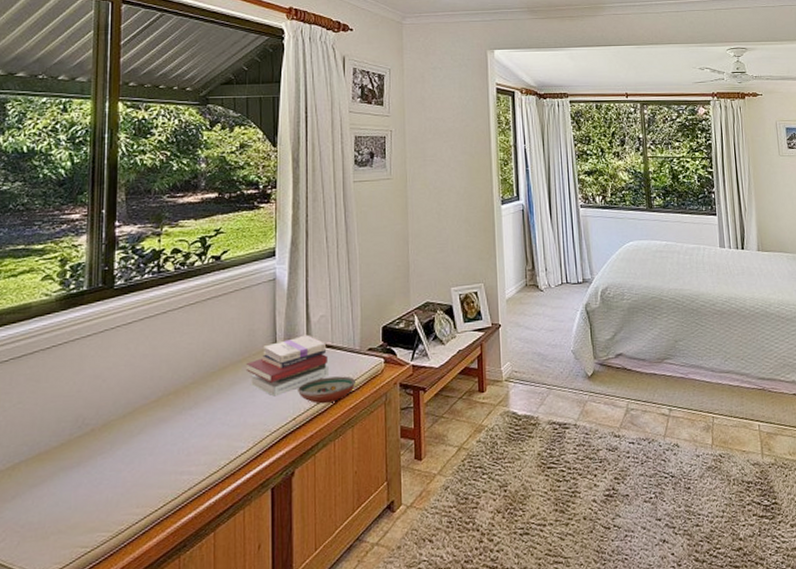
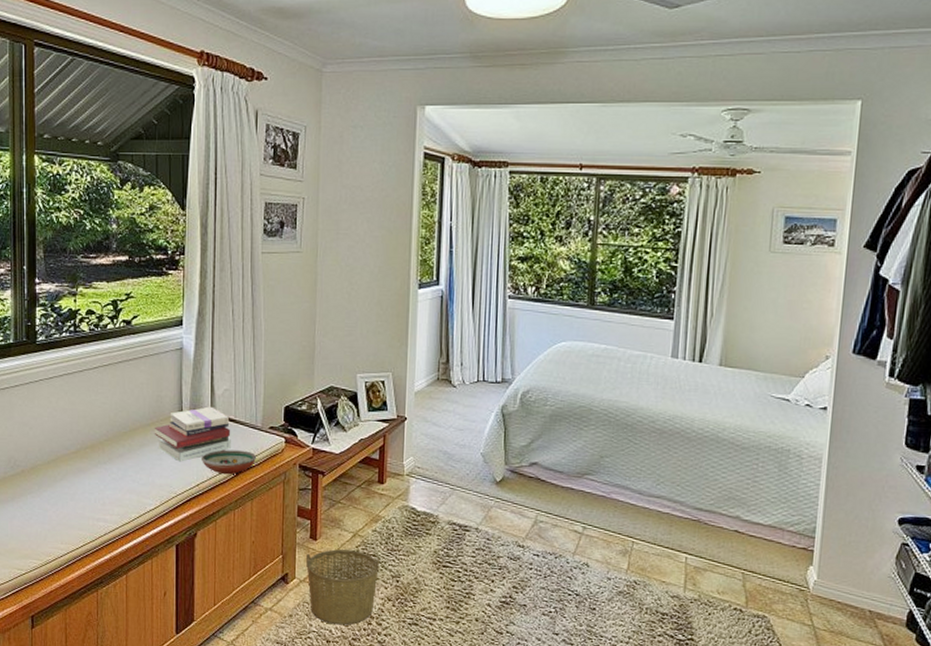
basket: none [412,465,487,549] -> present [306,549,380,625]

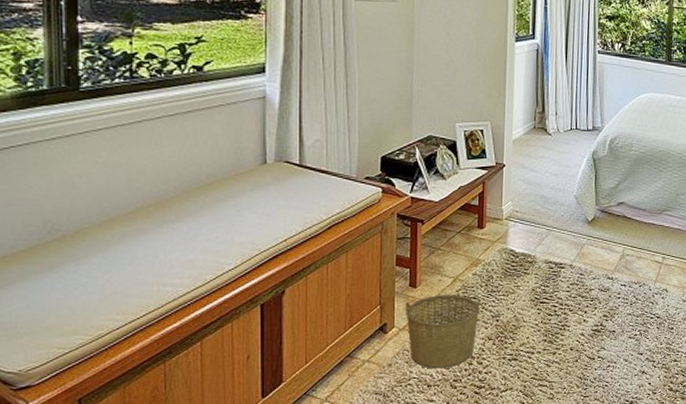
books: present [154,406,231,462] -> none [232,158,323,217]
decorative bowl: present [200,449,257,475] -> none [288,202,352,228]

